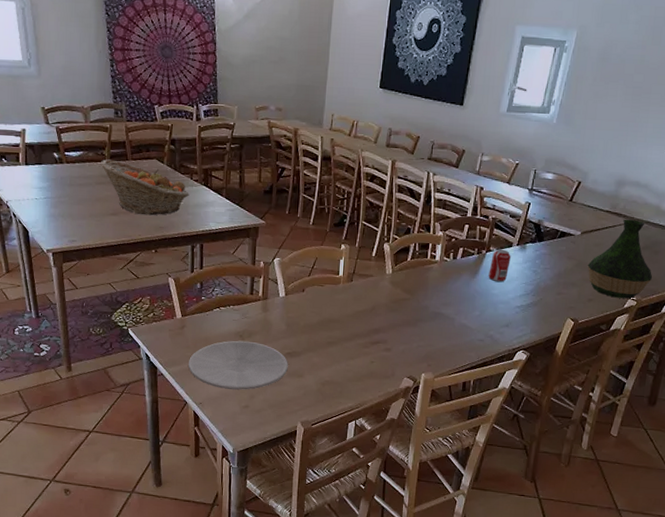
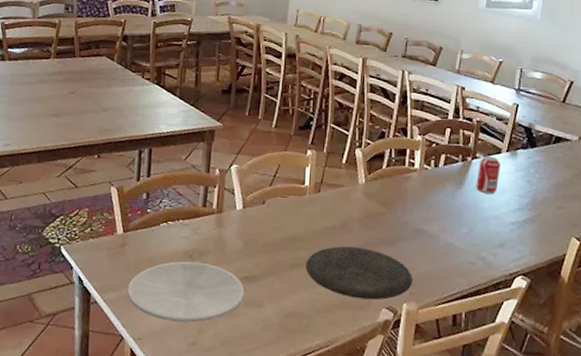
fruit basket: present [100,159,189,216] -> none [44,56,140,117]
plate: none [339,327,431,371] -> present [305,246,413,300]

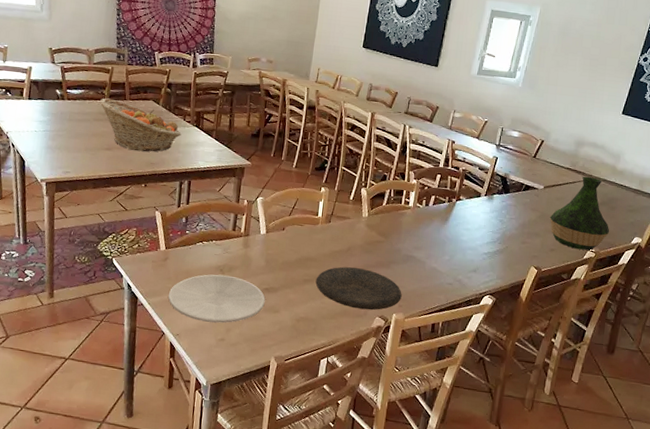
fruit basket: none [44,56,140,117] -> present [99,98,181,152]
beverage can: present [476,155,501,193] -> none [458,198,479,229]

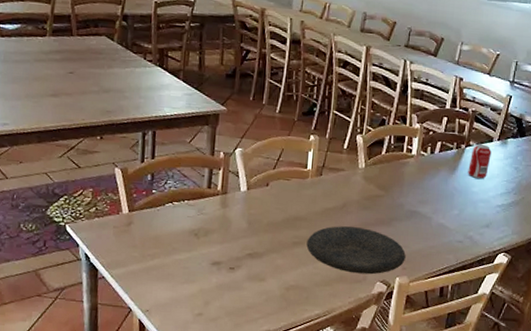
fruit basket: present [99,98,181,152] -> none [40,34,142,98]
plate: present [168,274,265,323] -> none [135,239,249,296]
beverage can: none [458,198,479,229] -> present [468,143,492,179]

